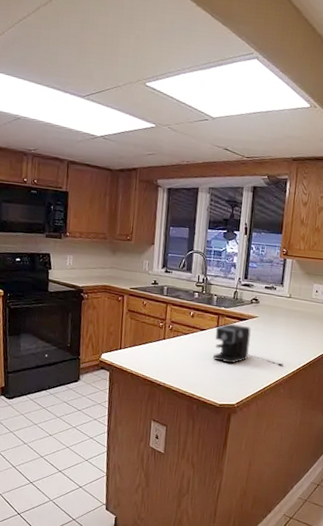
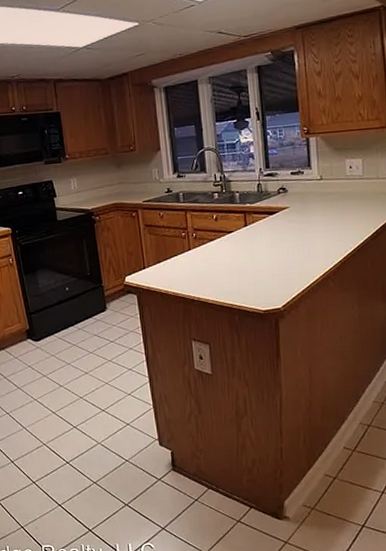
coffee maker: present [212,324,283,366] -> none [244,219,328,264]

